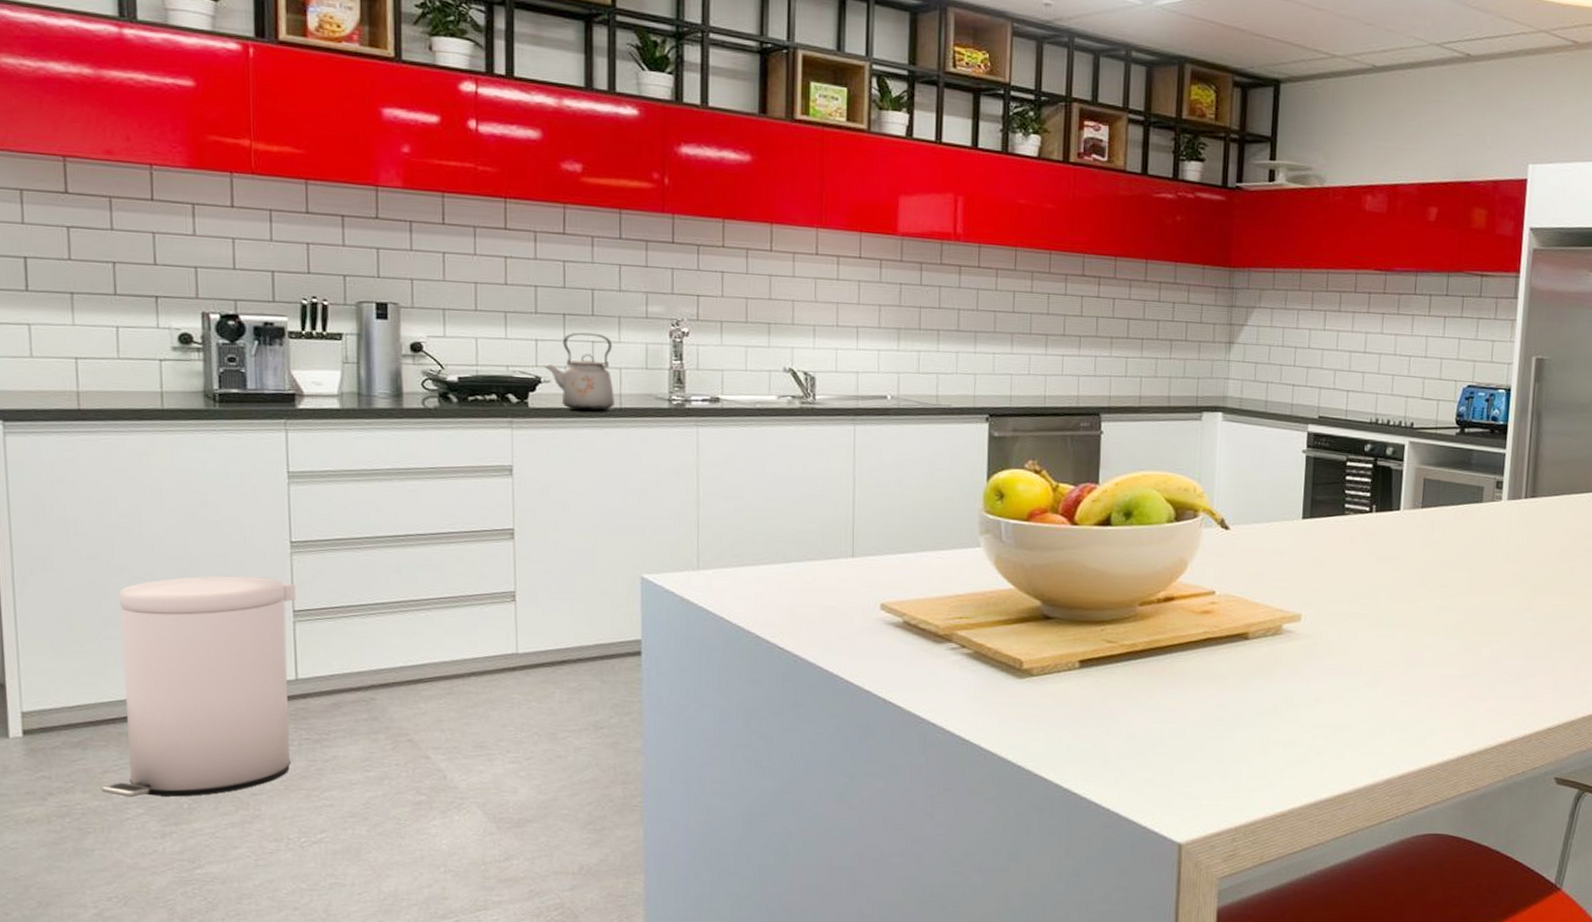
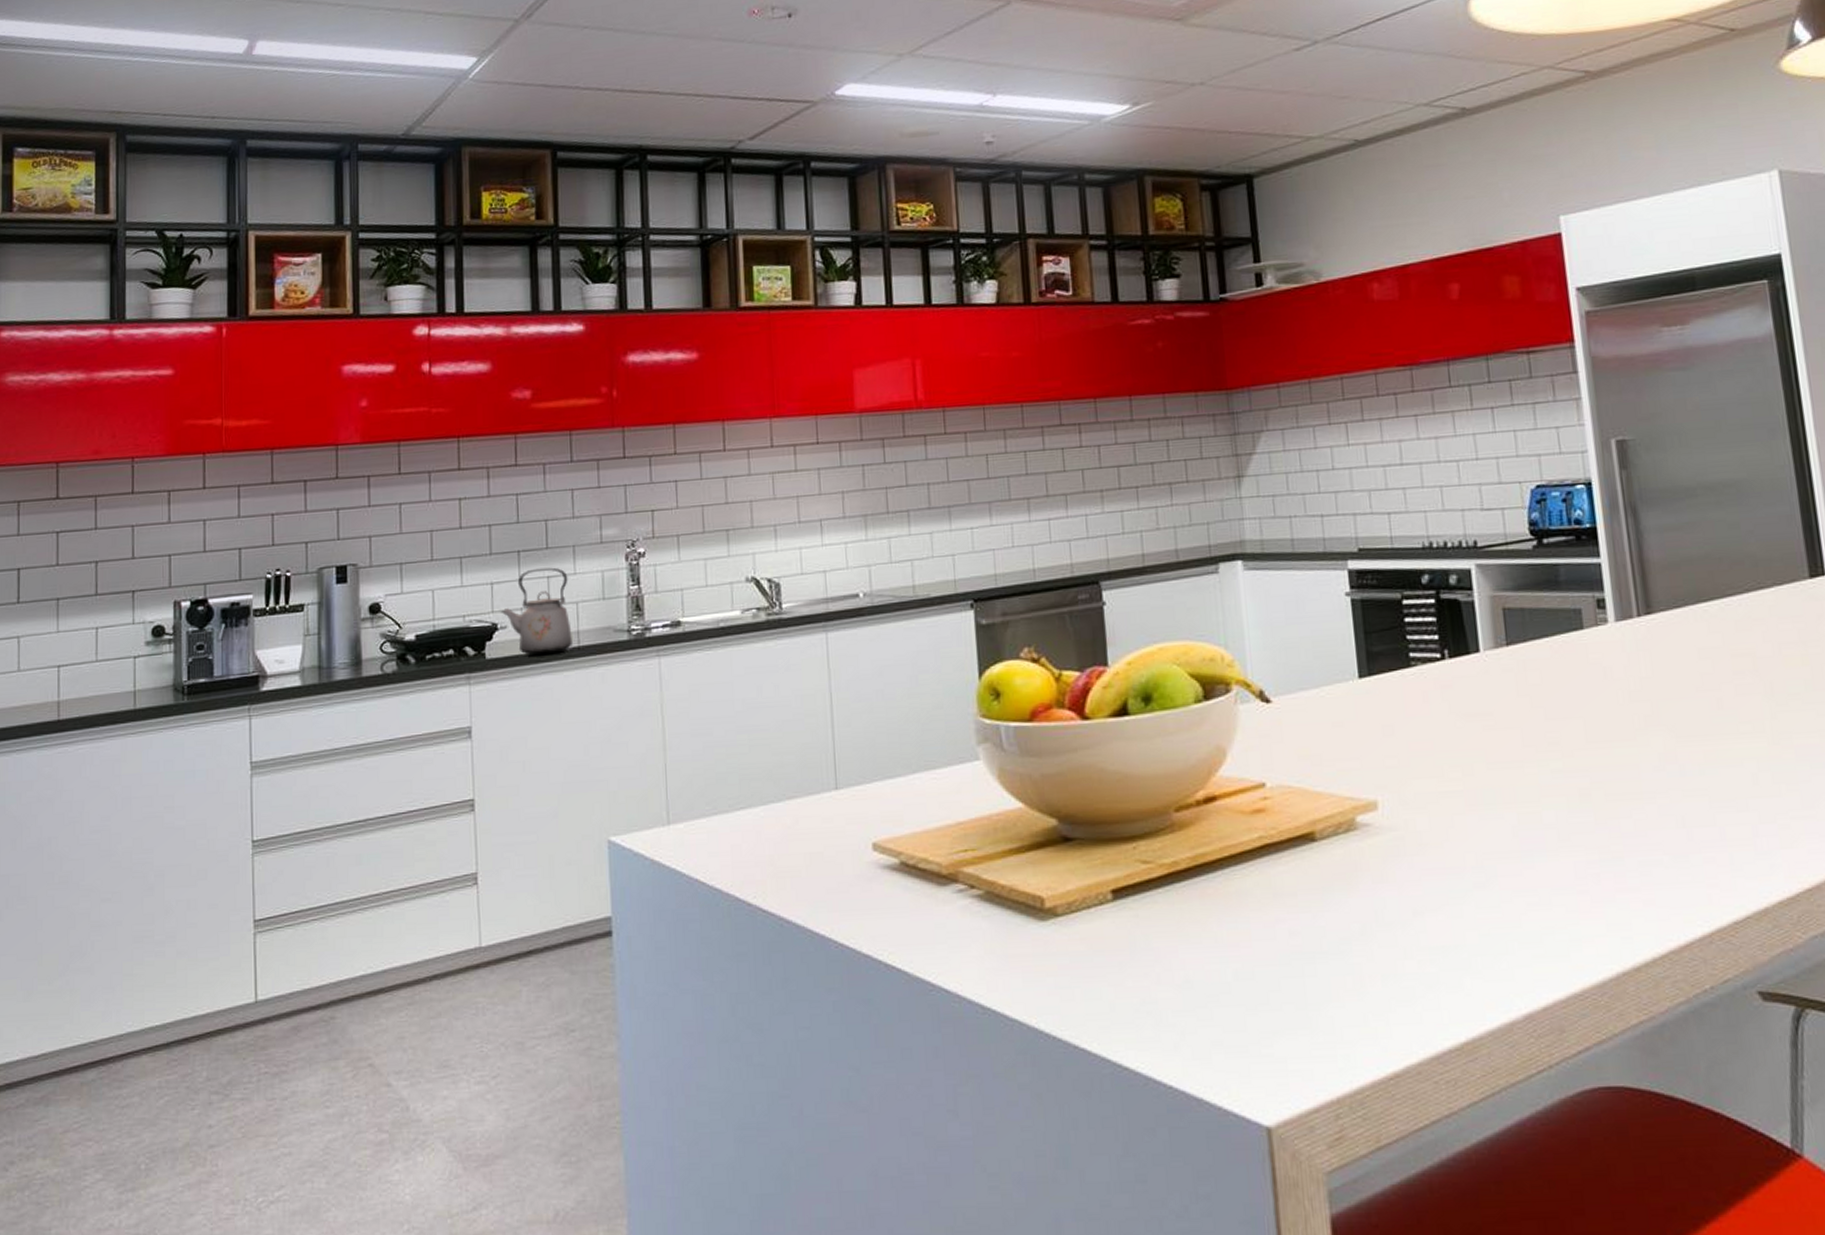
pedal bin: present [101,575,296,798] -> none [61,885,257,1161]

